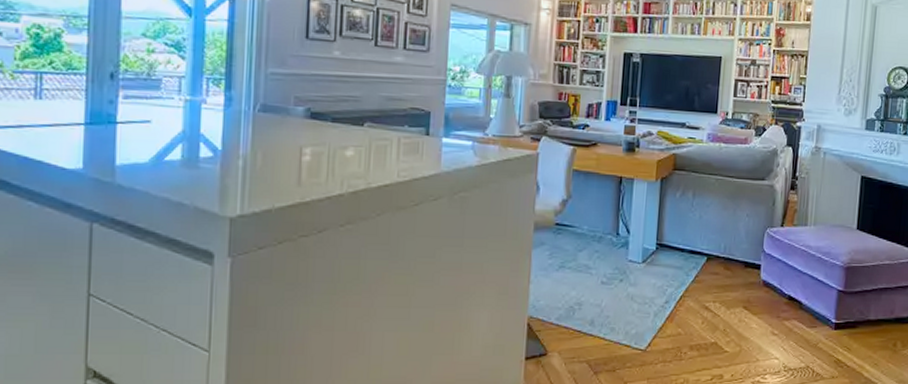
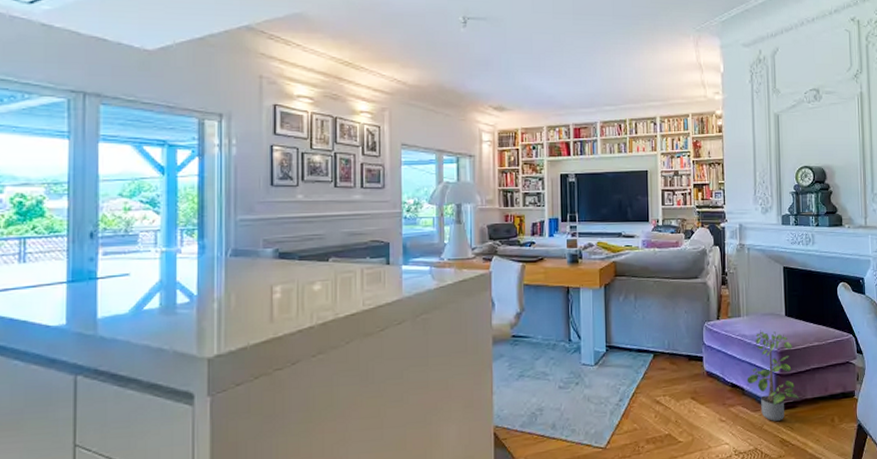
potted plant: none [806,242,861,340] -> present [747,330,799,421]

